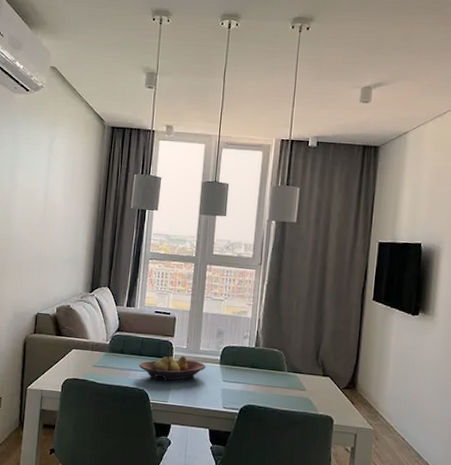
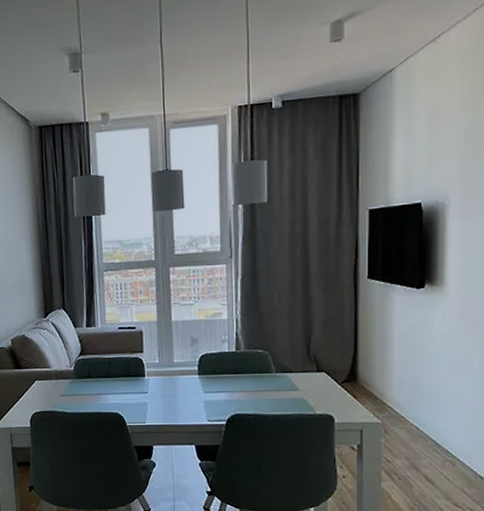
fruit bowl: present [138,355,206,381] -> none [109,371,183,401]

